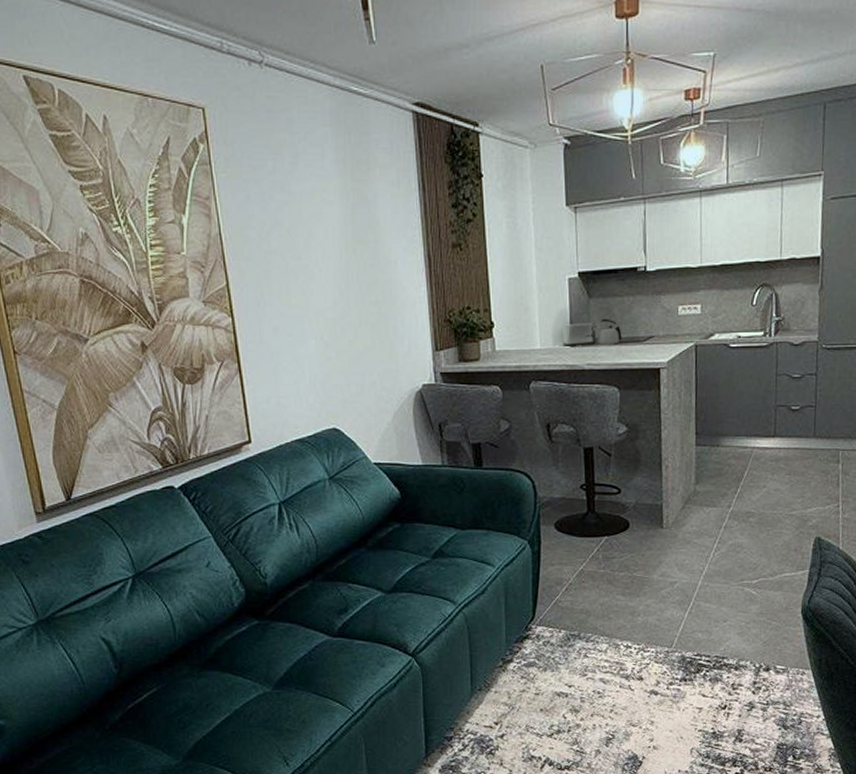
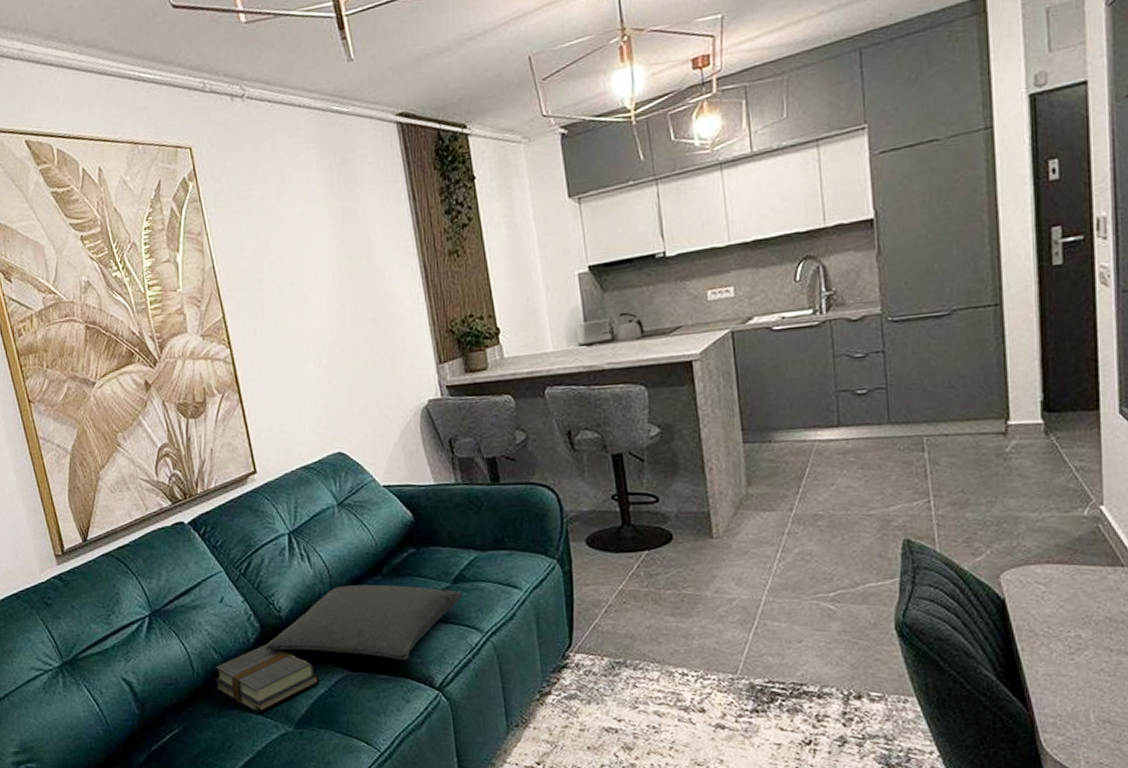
book: none [195,608,301,676] -> present [213,644,320,715]
pillow: none [249,556,440,629] -> present [265,584,462,661]

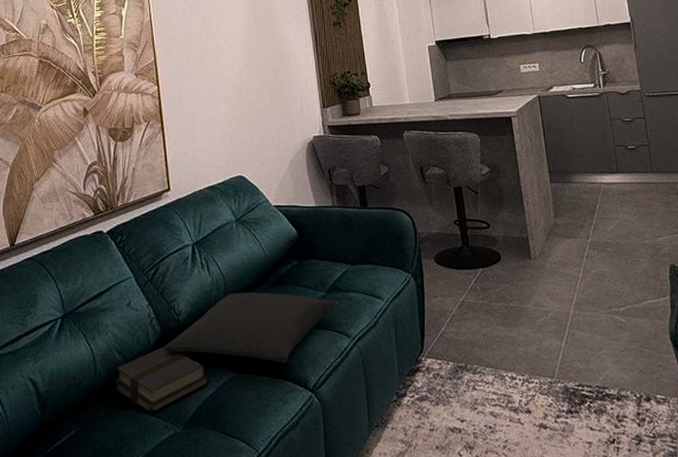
toaster: present [574,317,616,347] -> none [426,80,456,101]
kettle: present [610,312,645,342] -> none [451,77,477,99]

